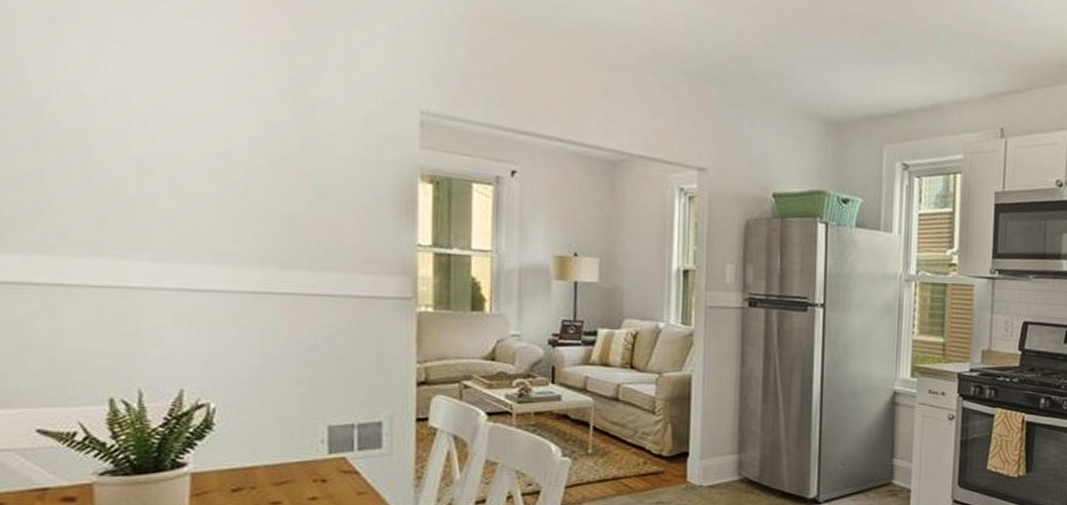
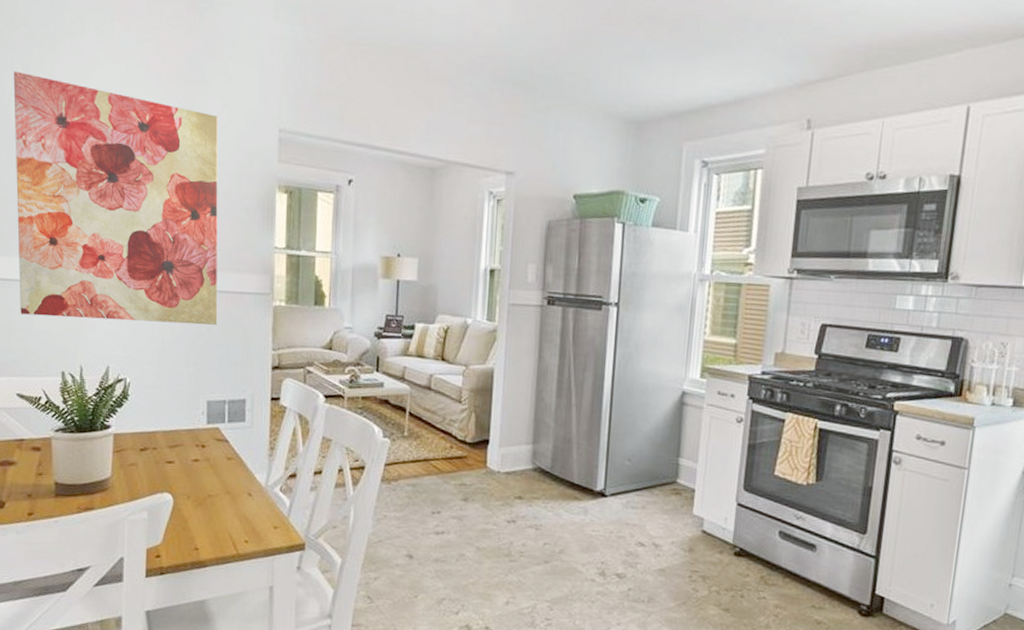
wall art: none [31,21,342,336] -> present [14,71,219,325]

